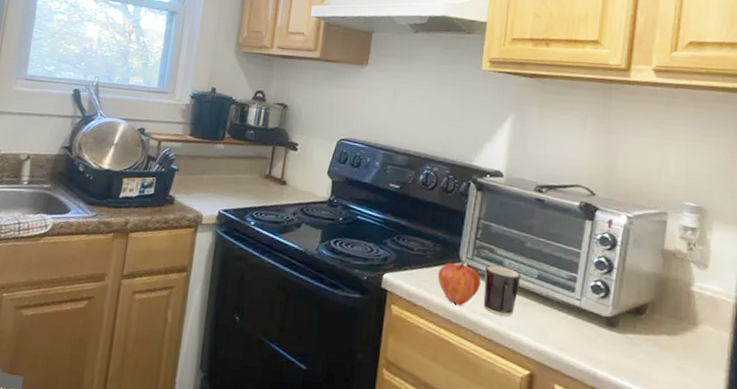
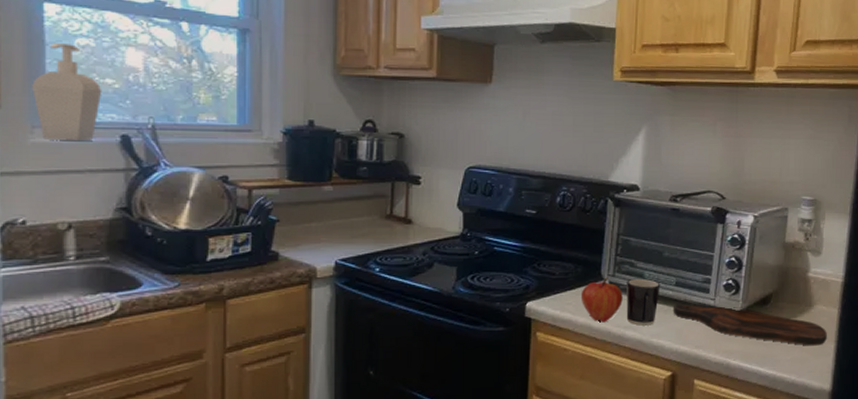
soap bottle: none [21,17,67,92] -> present [32,43,102,142]
cutting board: none [533,299,716,373] -> present [672,304,827,346]

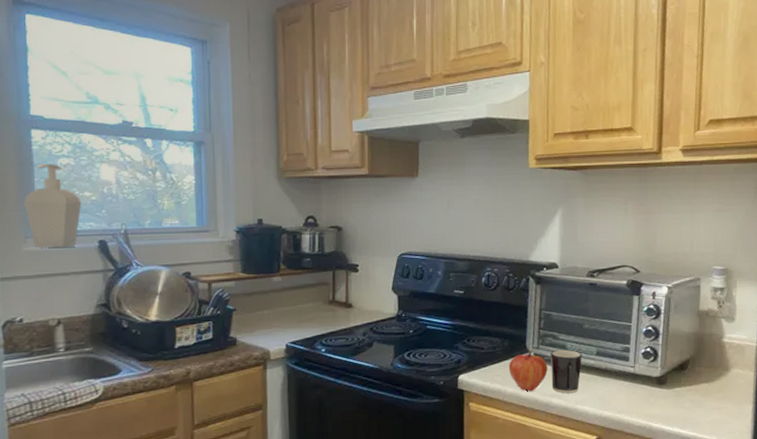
cutting board: present [672,304,827,346] -> none [595,372,745,408]

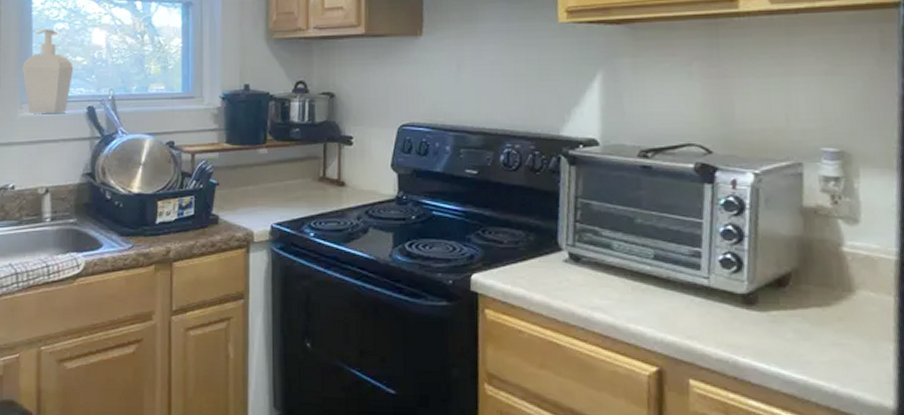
fruit: present [508,349,548,392] -> none [534,247,587,301]
mug: present [551,349,583,394] -> none [591,249,635,307]

